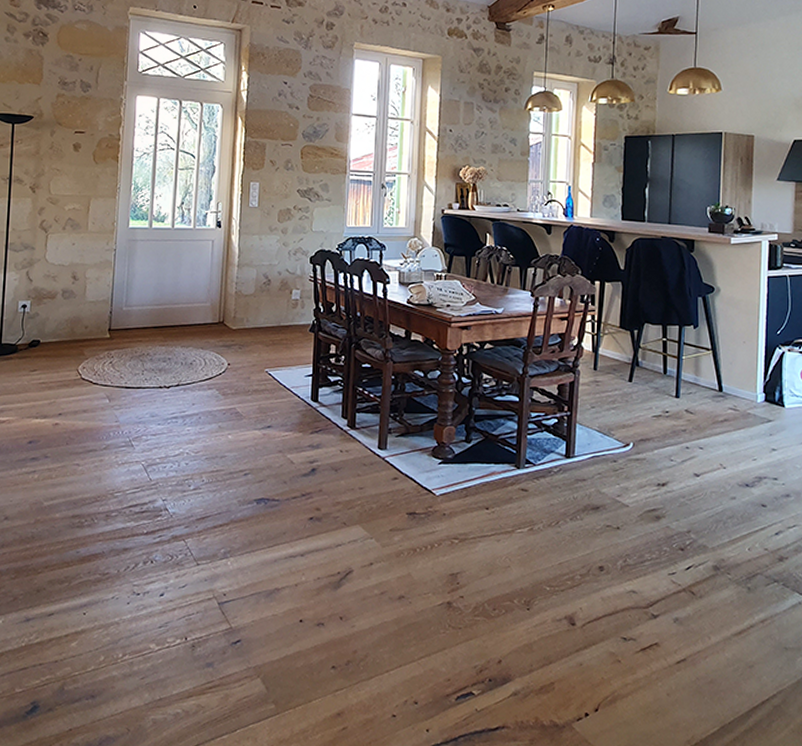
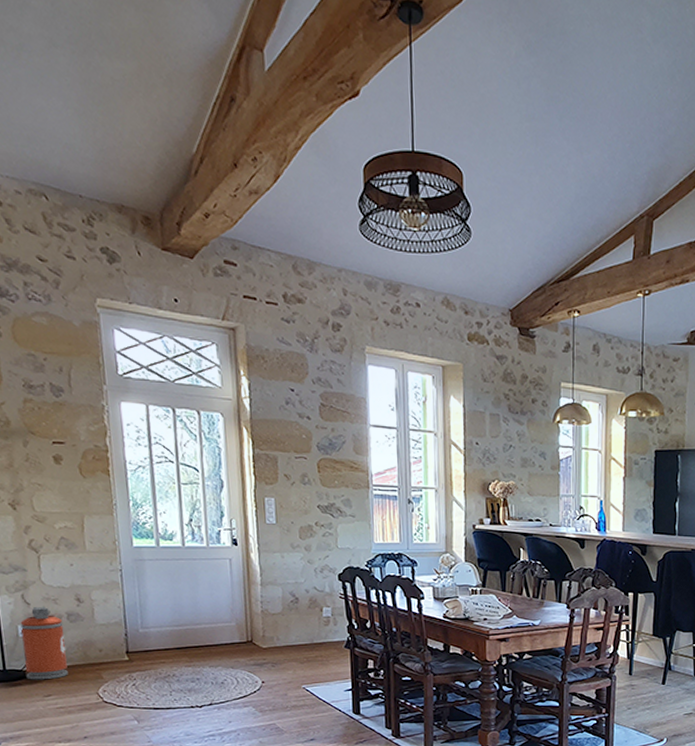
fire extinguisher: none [18,283,58,355] -> present [20,606,68,680]

